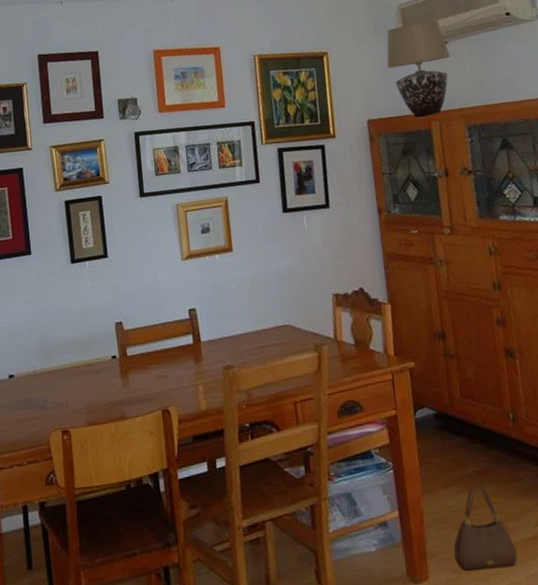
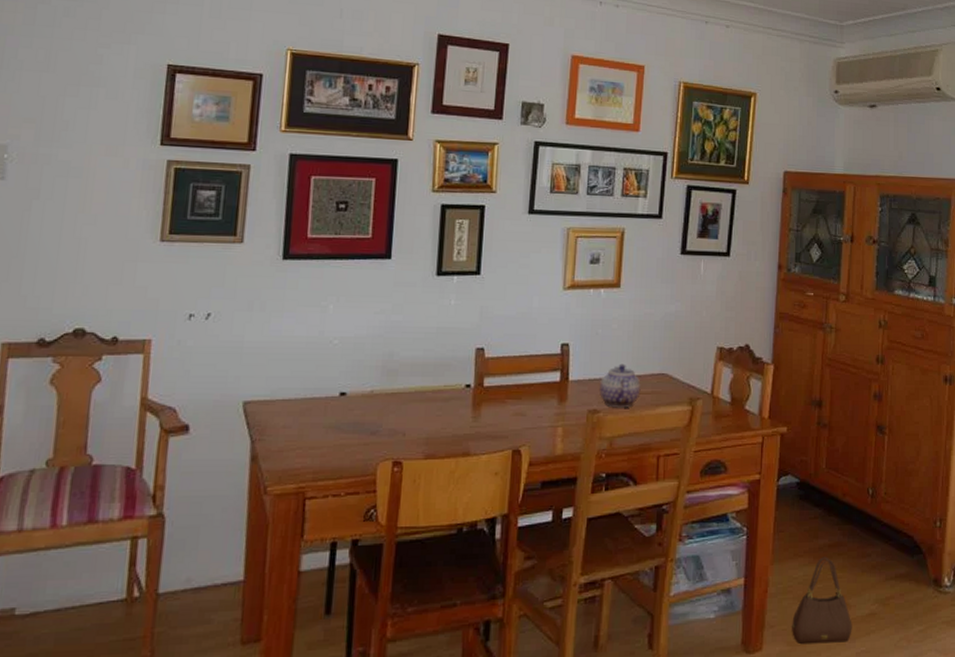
teapot: none [229,320,268,362] -> present [600,363,641,408]
table lamp: present [386,20,451,117] -> none [813,80,877,178]

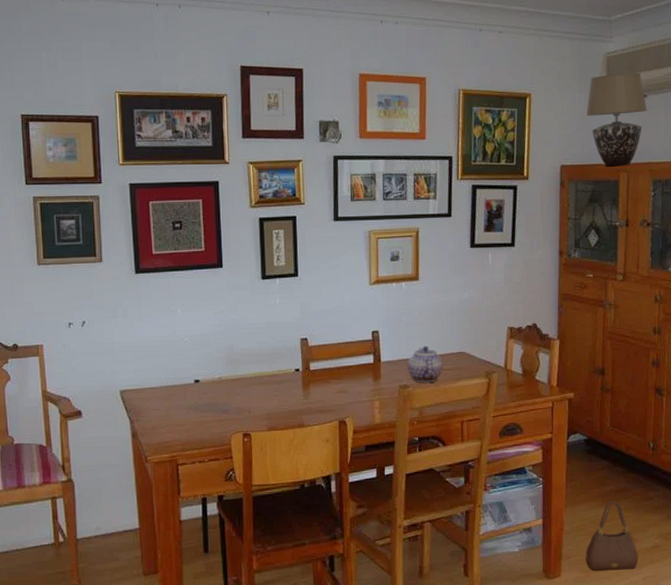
table lamp: none [813,80,877,178] -> present [586,73,648,167]

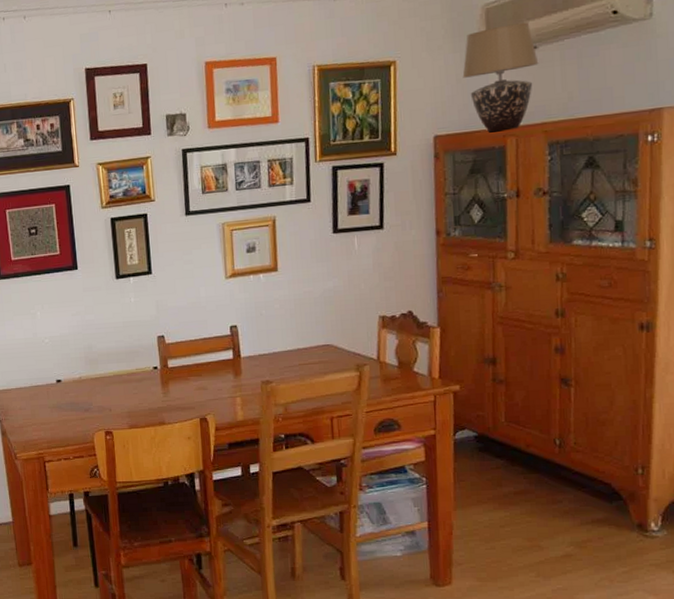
teapot: present [408,345,443,383] -> none [269,339,308,378]
handbag: present [585,500,639,571] -> none [479,503,546,580]

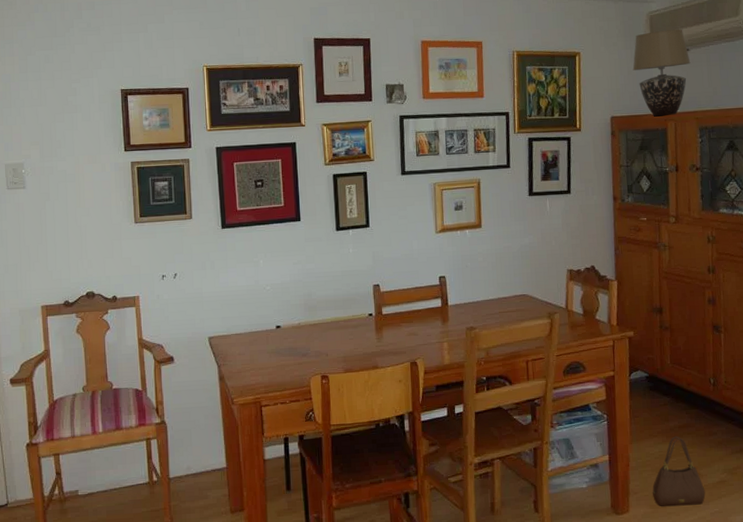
handbag: none [479,503,546,580] -> present [652,436,706,506]

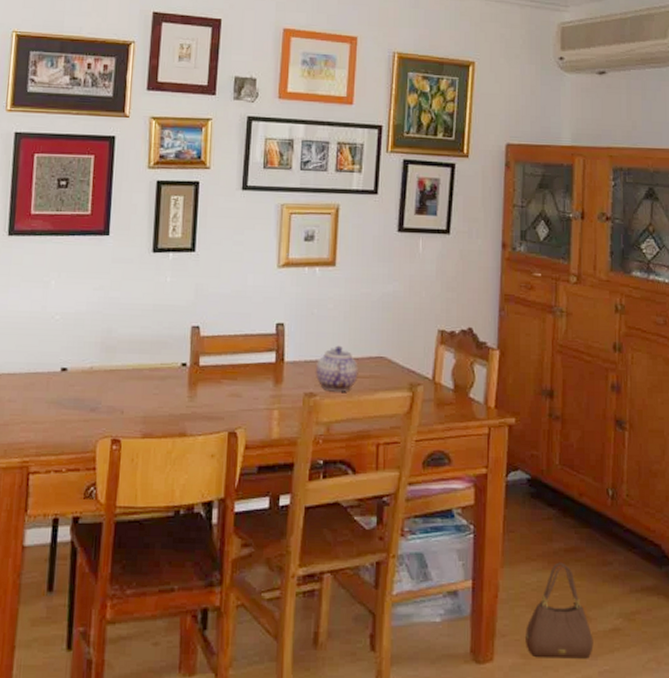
teapot: none [473,289,507,325] -> present [316,345,359,392]
table lamp: present [632,29,691,117] -> none [537,46,607,150]

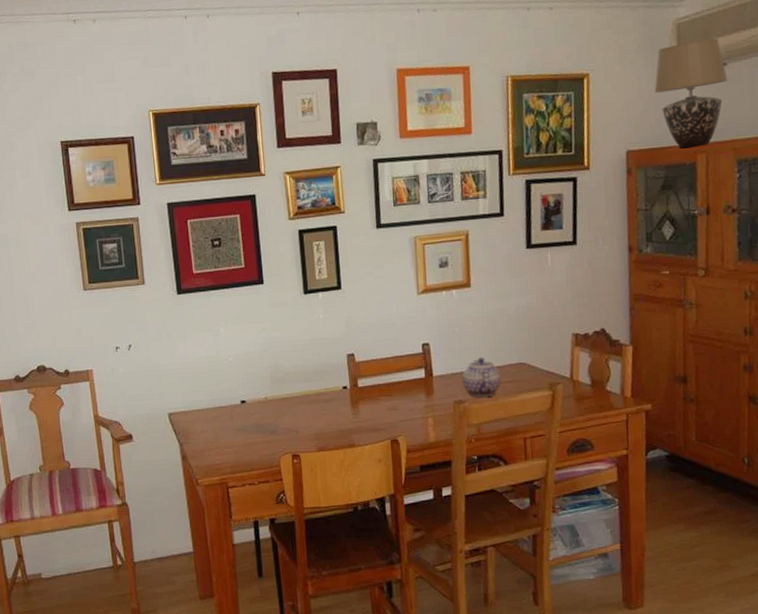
handbag: present [524,562,594,659] -> none [671,523,735,601]
table lamp: none [537,46,607,150] -> present [654,38,728,149]

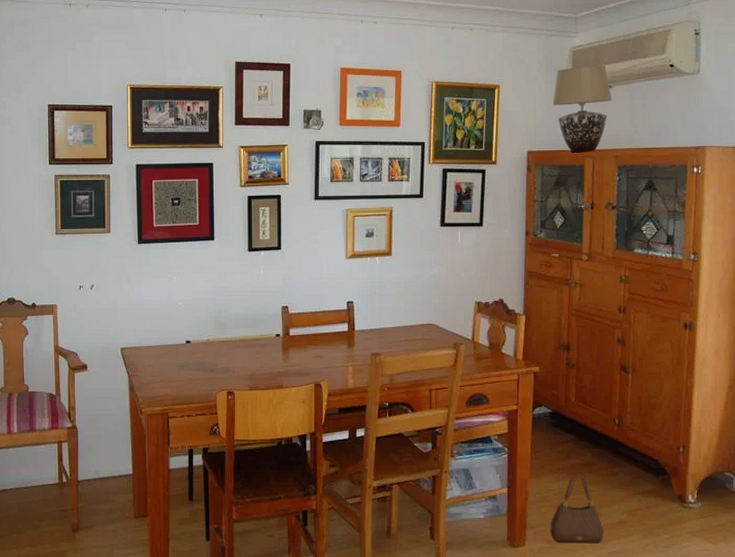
teapot: present [462,357,502,398] -> none [380,316,413,352]
handbag: none [671,523,735,601] -> present [549,474,604,544]

